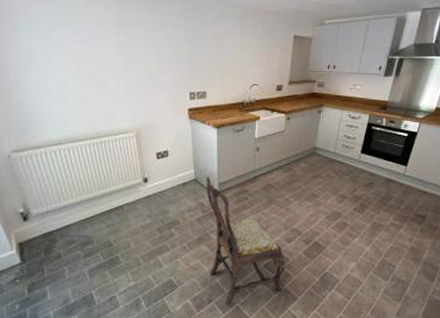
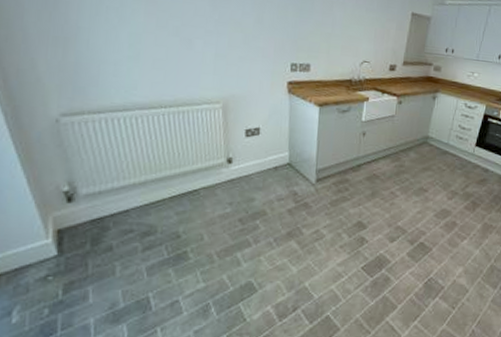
dining chair: present [206,177,286,307] -> none [297,161,387,316]

